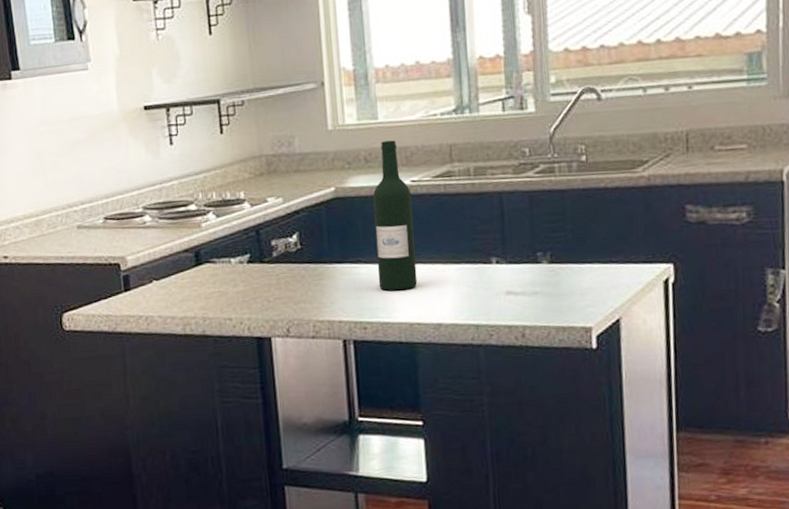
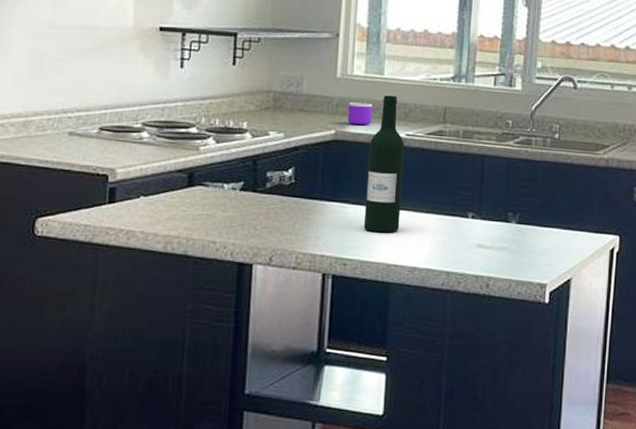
mug: none [344,152,372,178] -> present [347,102,372,125]

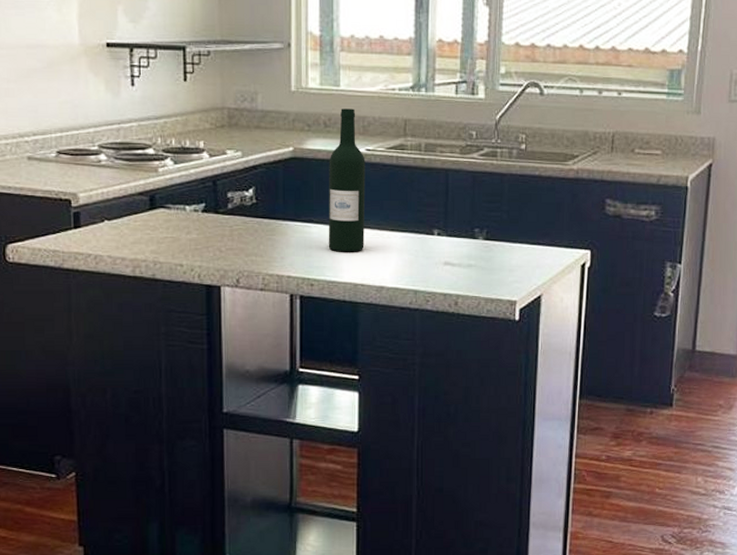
mug: present [347,102,372,125] -> none [305,116,330,140]

